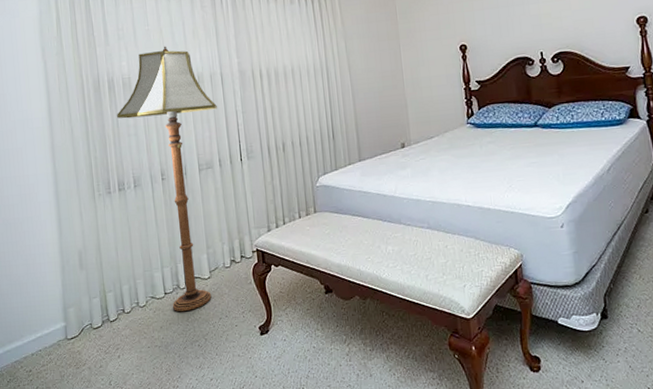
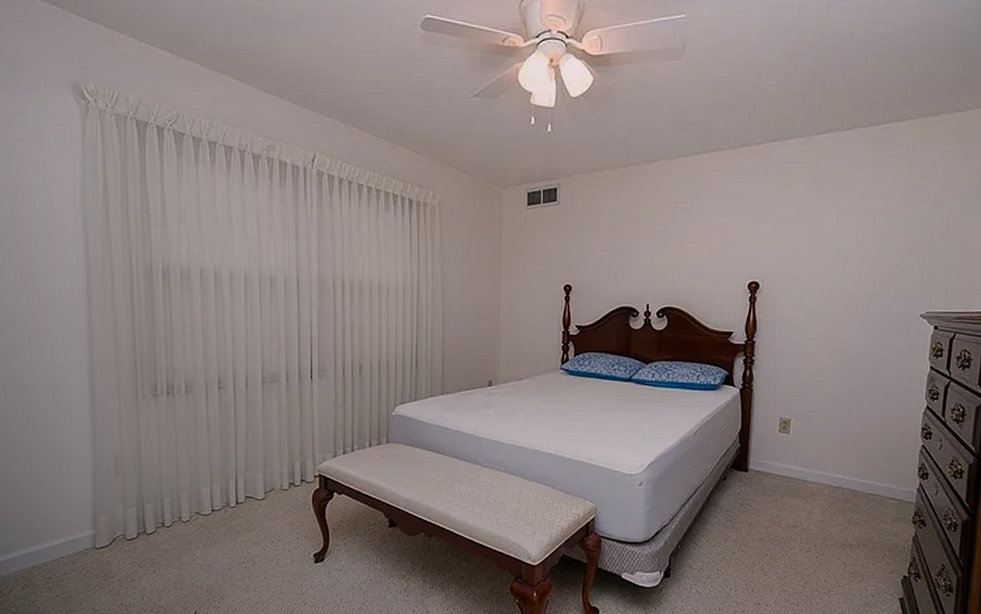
floor lamp: present [117,46,217,312] -> none [171,238,289,532]

